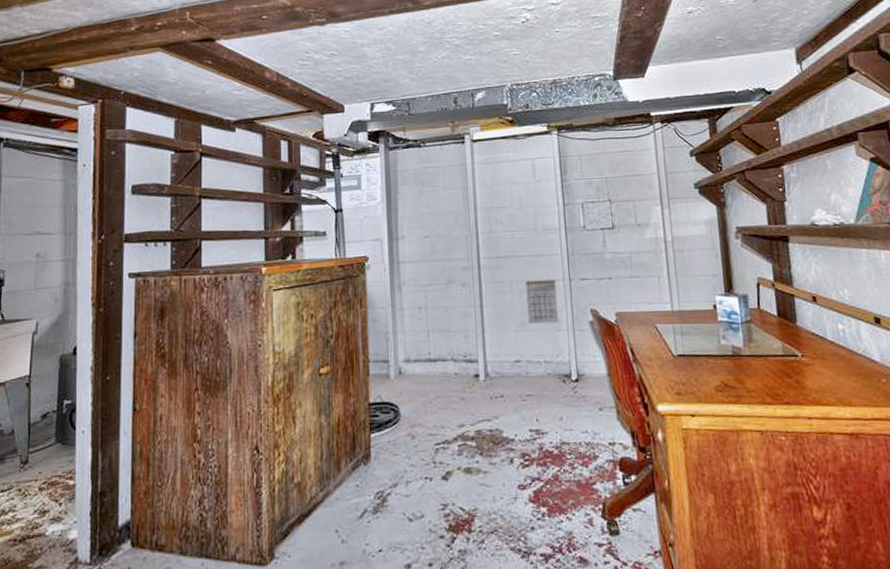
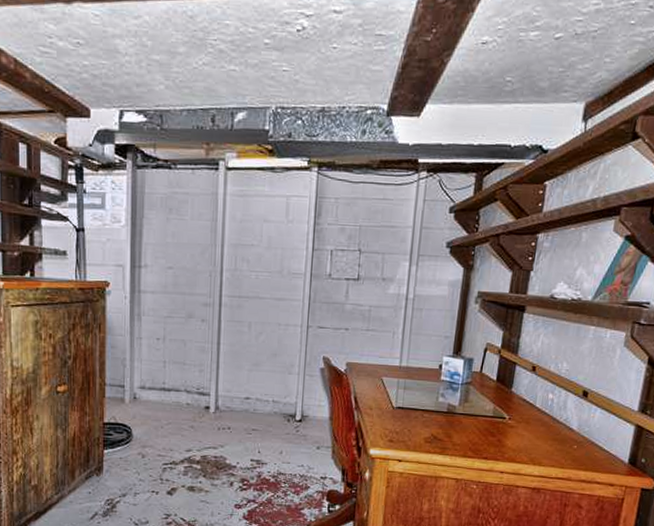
calendar: present [525,279,559,324] -> none [262,323,294,367]

